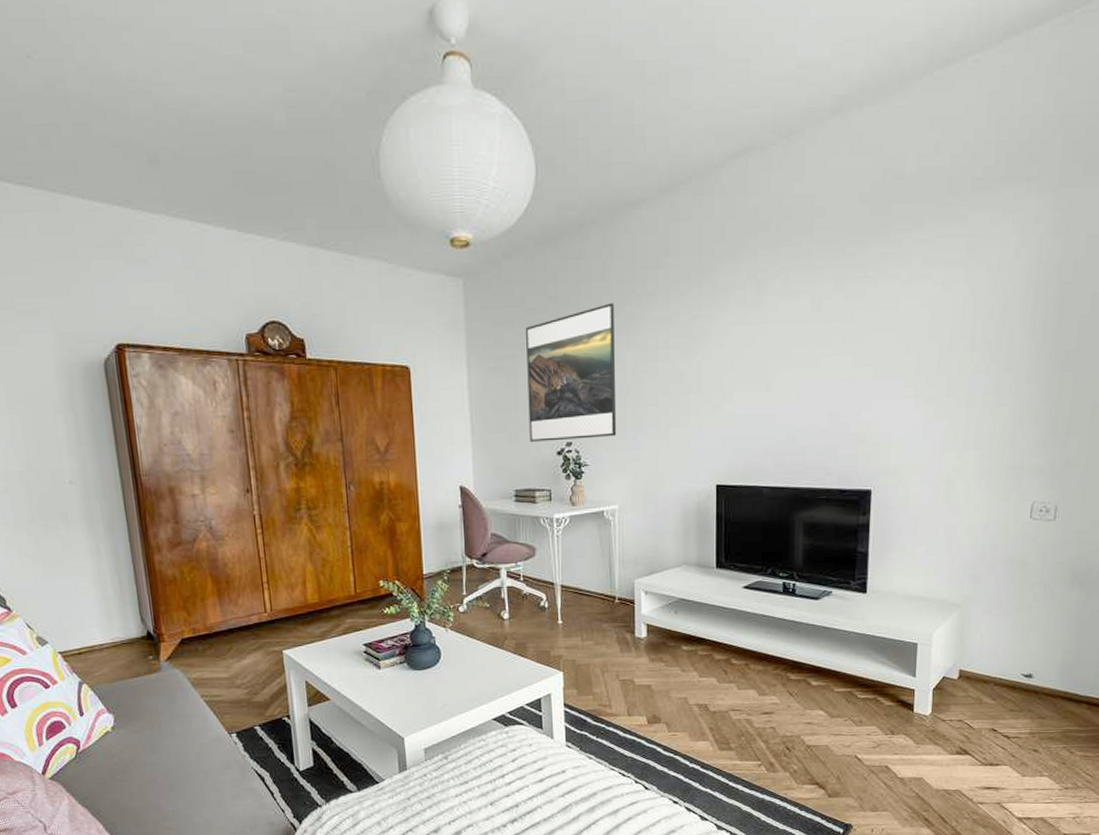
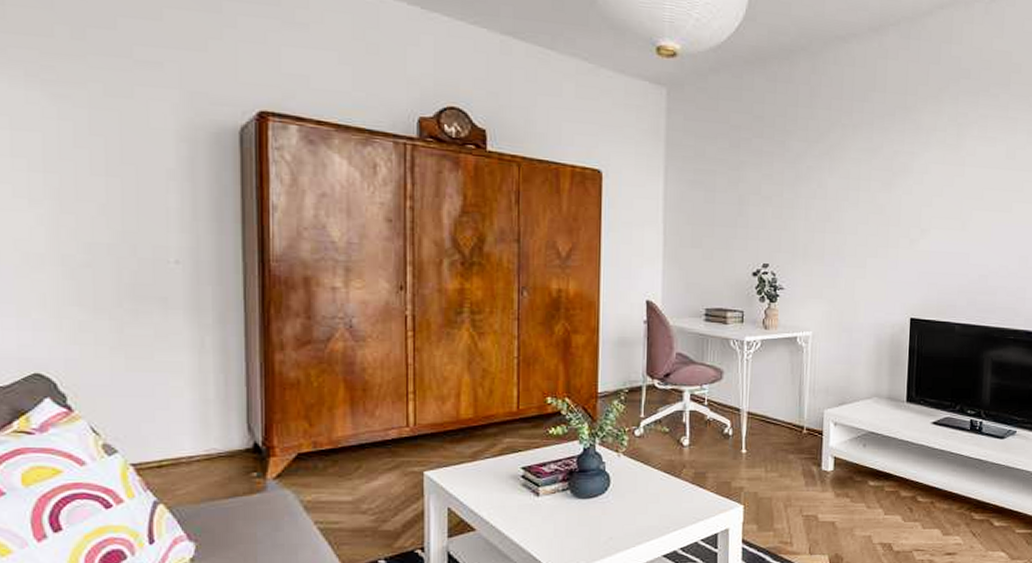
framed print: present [526,303,617,442] -> none [725,129,819,262]

